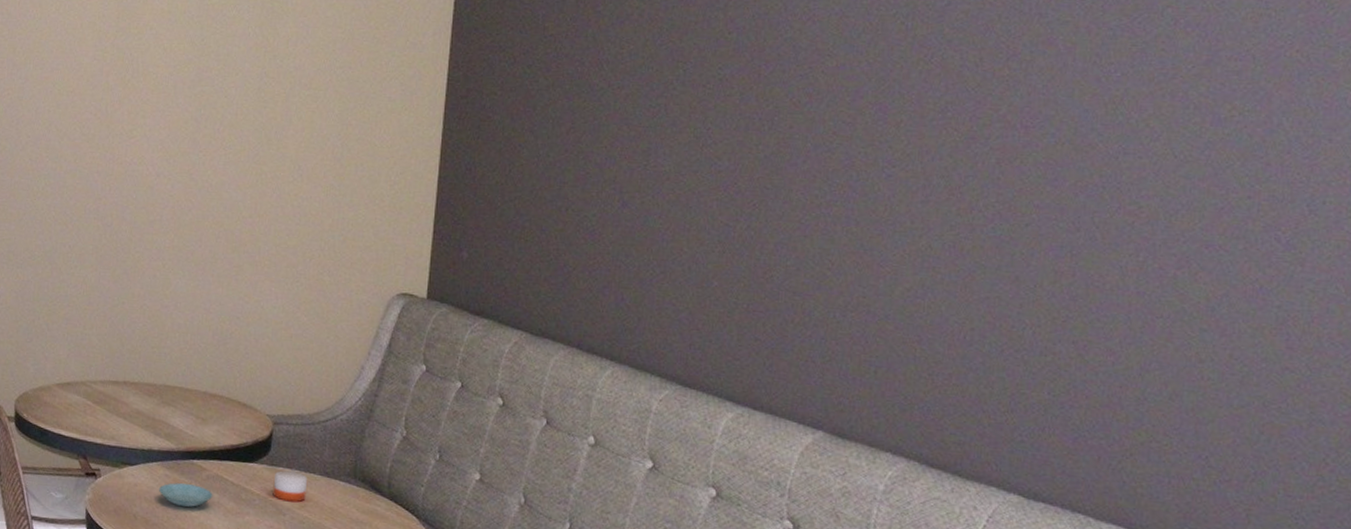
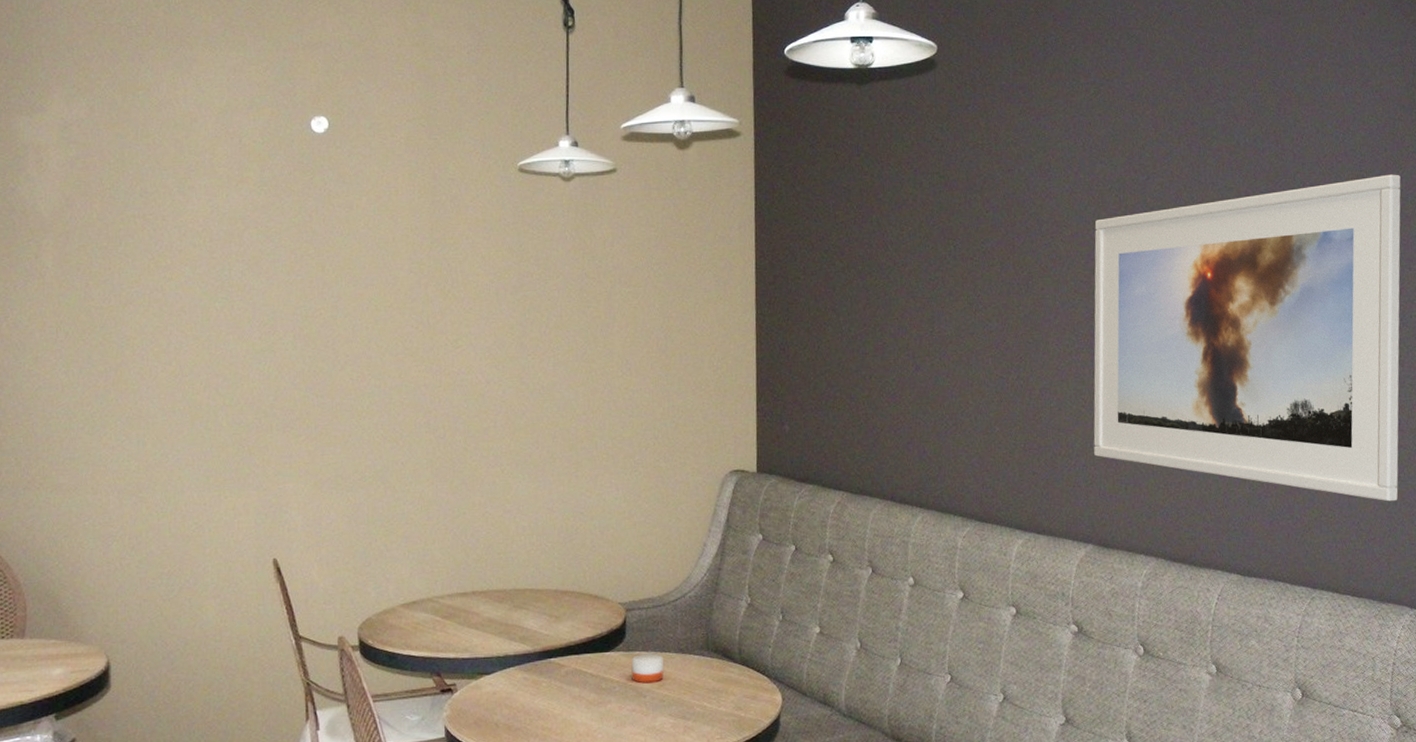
saucer: present [158,483,213,508] -> none [518,683,574,707]
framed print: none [837,15,1330,438] -> present [1093,174,1401,502]

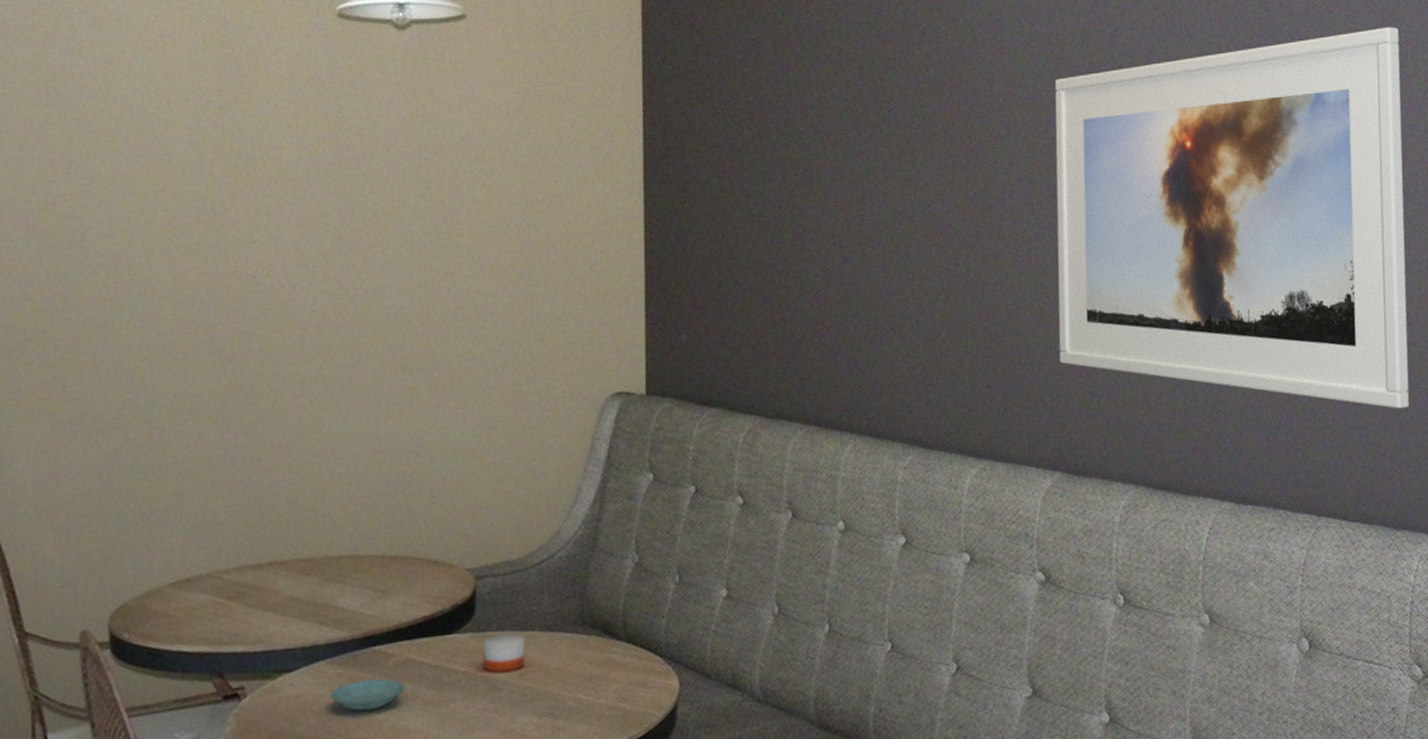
saucer: none [518,683,574,707] -> present [329,678,405,712]

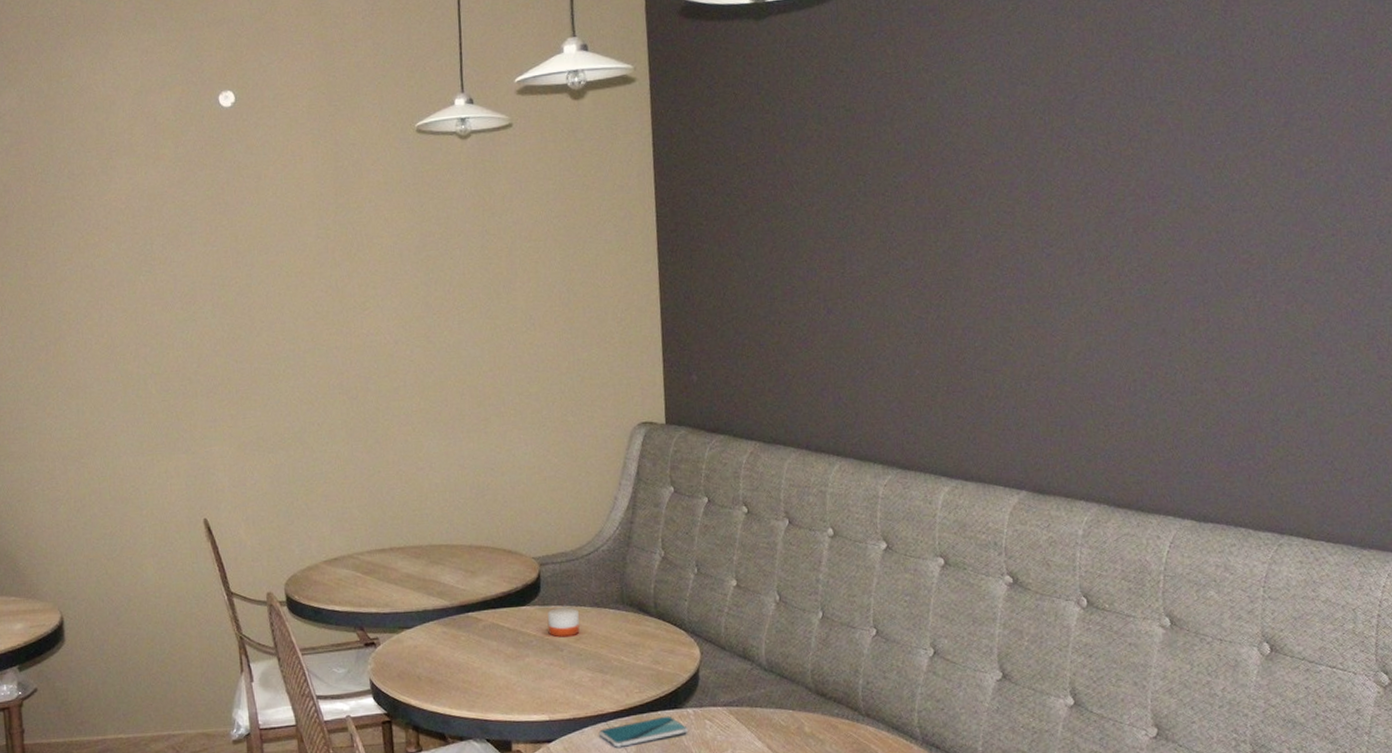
saucer: present [329,678,405,712] -> none [438,637,492,661]
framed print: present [1054,27,1410,409] -> none [1017,74,1380,438]

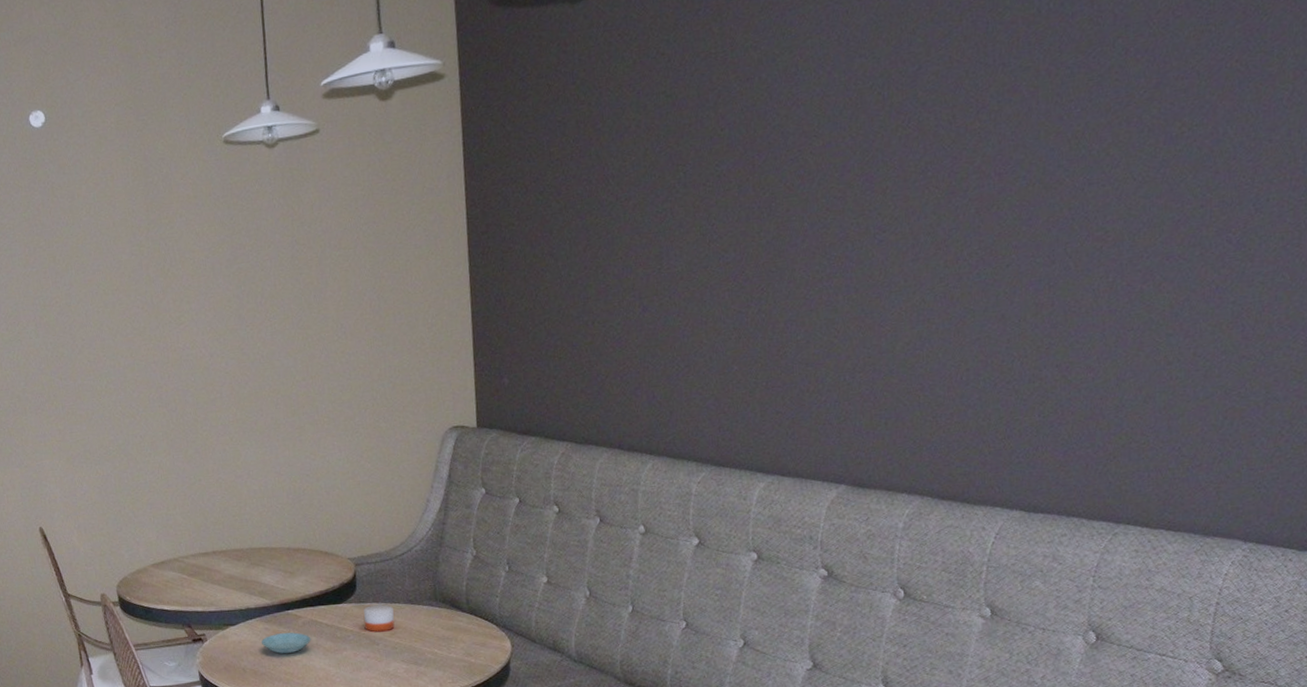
saucer: none [438,637,492,661] -> present [260,632,311,654]

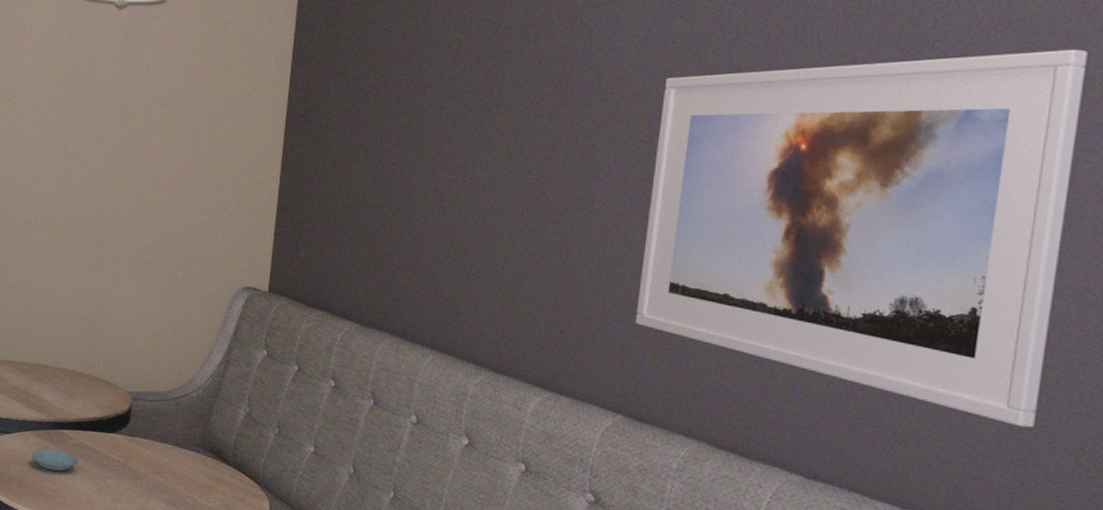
candle: present [363,604,395,632] -> none [131,440,161,469]
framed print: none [848,22,1265,422] -> present [636,49,1088,428]

